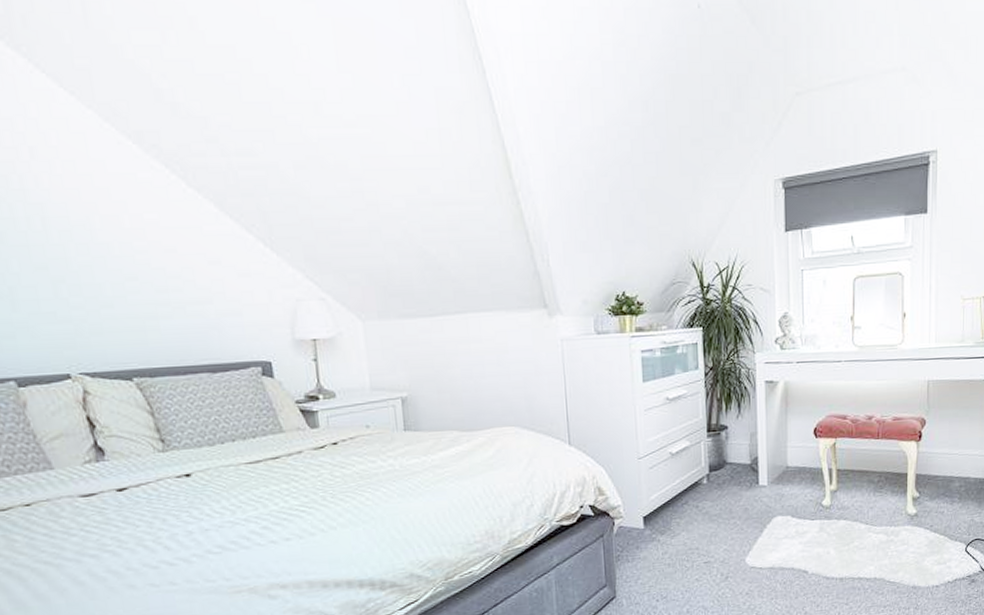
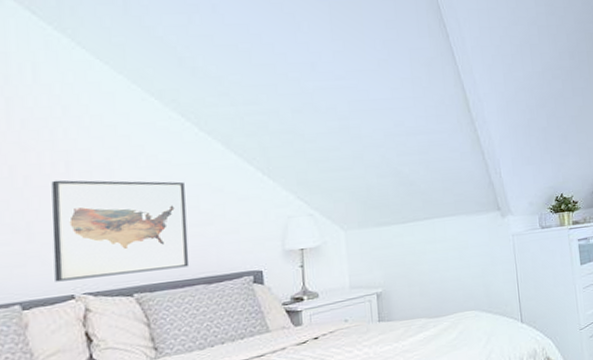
wall art: none [29,239,190,358] -> present [51,180,190,282]

